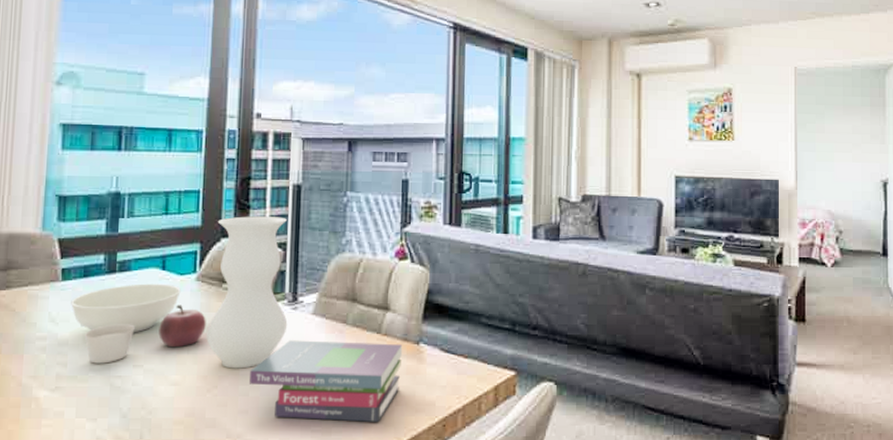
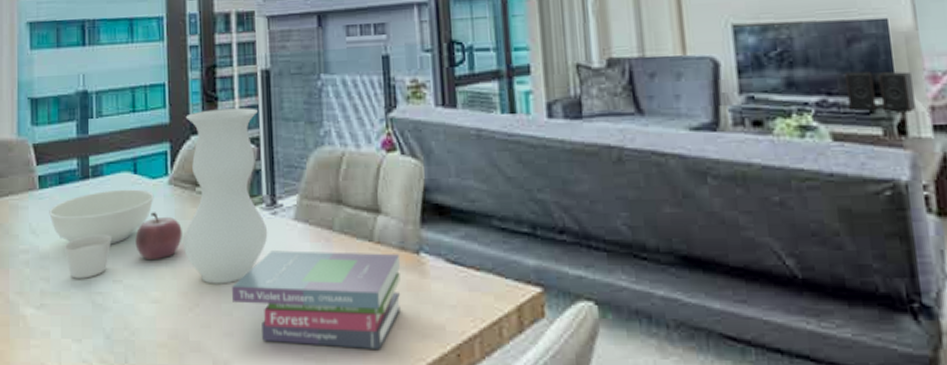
speaker: none [746,217,790,247] -> present [844,71,917,112]

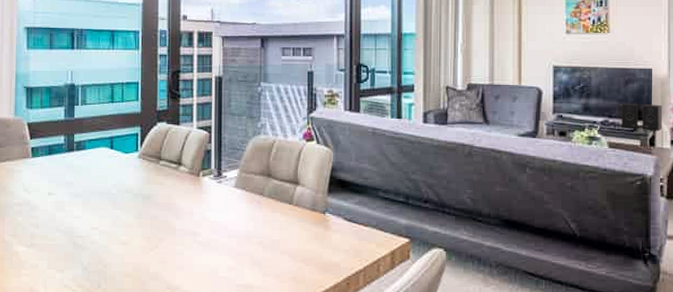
bowl: present [49,189,154,245] -> none [40,160,126,201]
candle: present [64,235,112,279] -> none [51,193,91,226]
fruit: present [135,212,182,261] -> none [110,178,147,214]
vase: present [182,108,268,284] -> none [147,104,214,232]
books: present [232,250,401,351] -> none [184,209,312,280]

